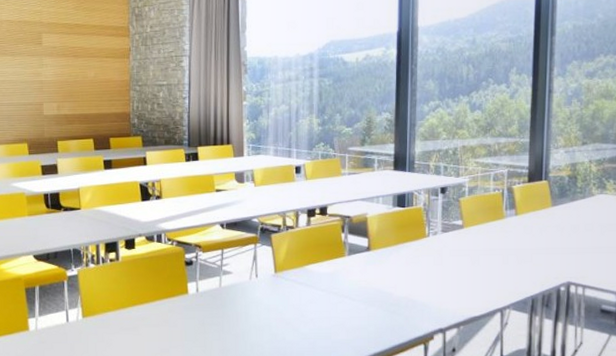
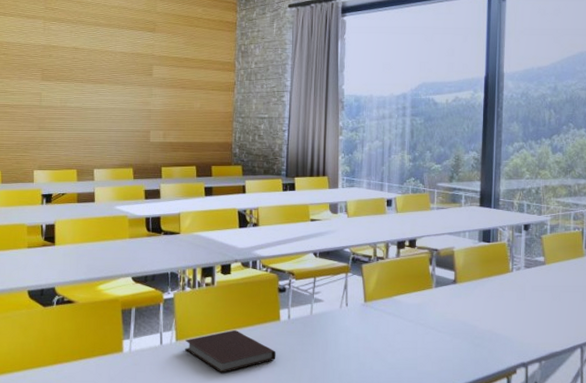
notebook: none [91,304,186,349] -> present [184,329,276,374]

